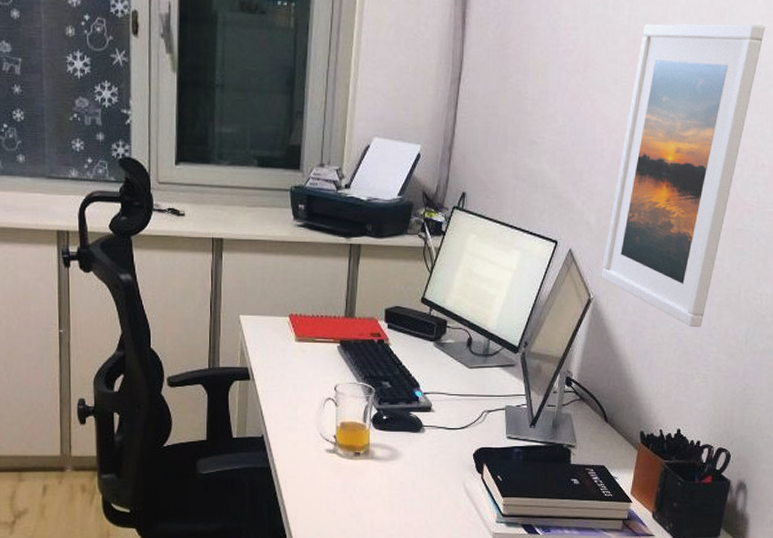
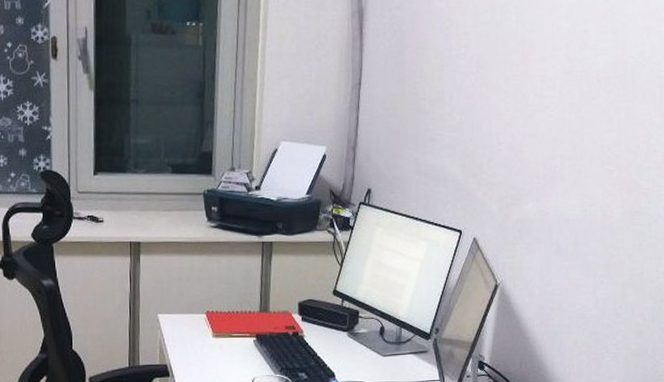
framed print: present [601,23,765,327] -> none [506,21,646,307]

